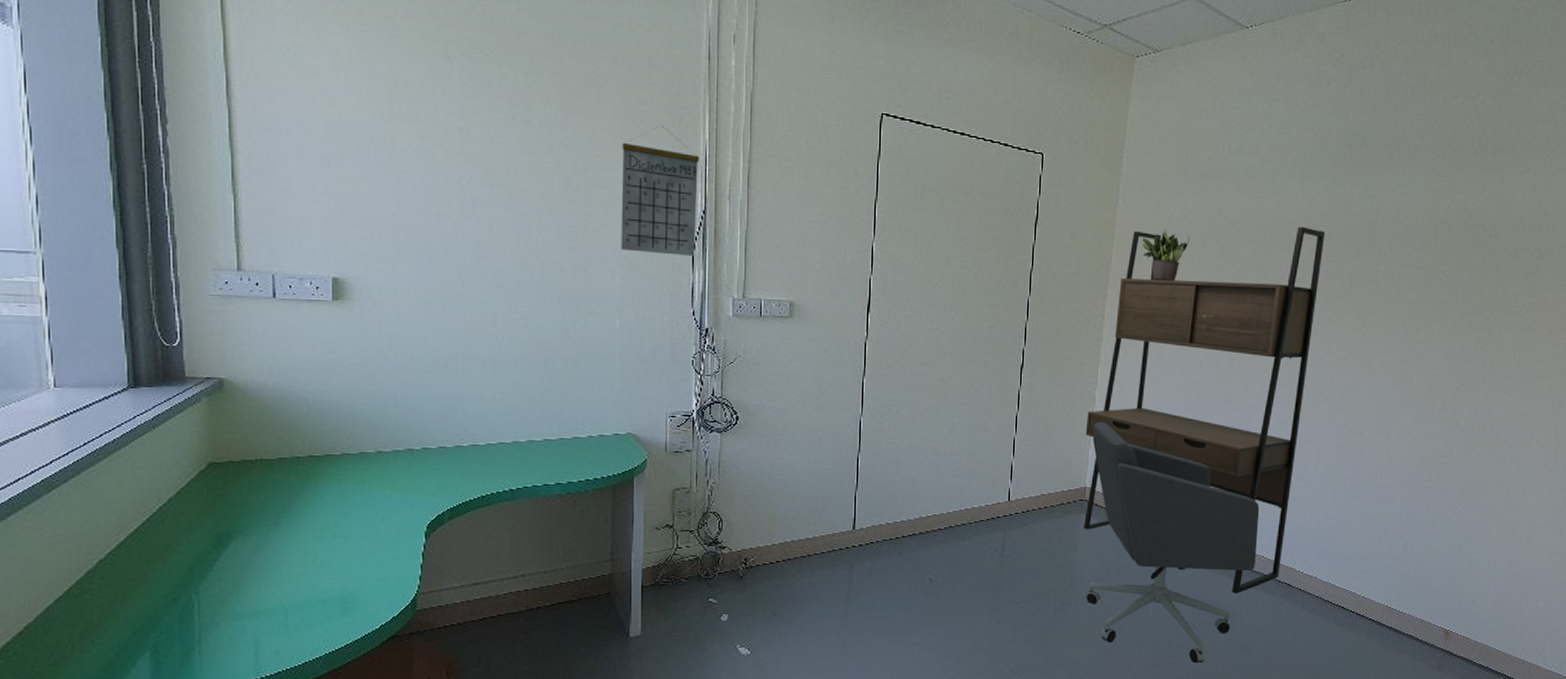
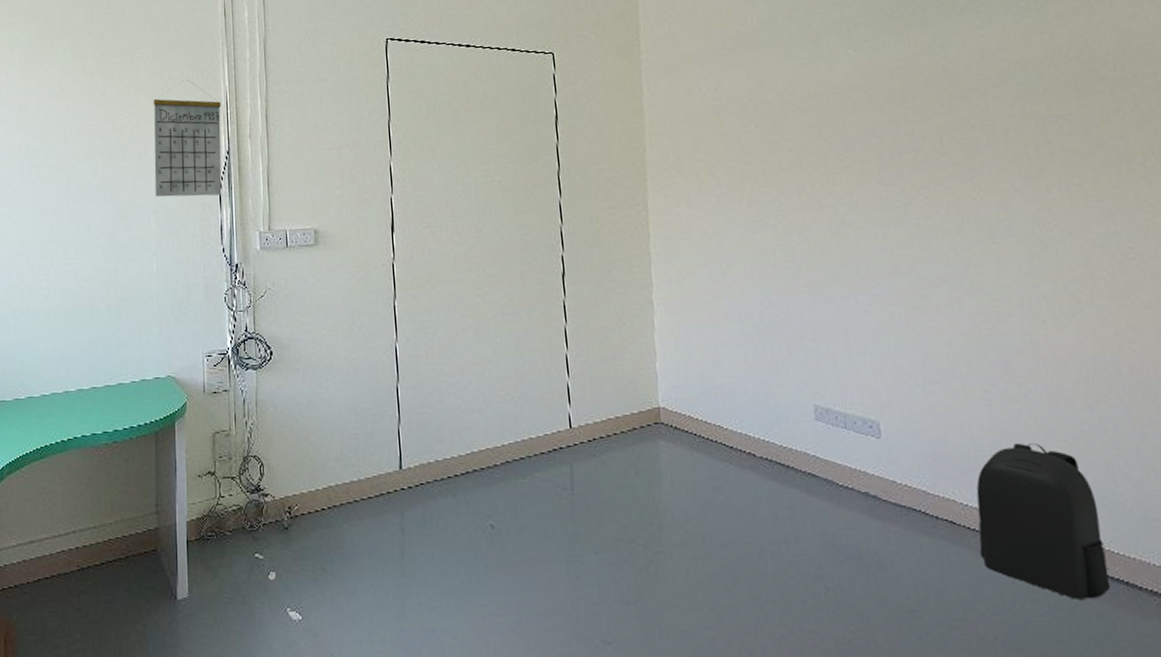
desk: present [1084,226,1326,595] -> none [646,88,935,537]
office chair: present [1085,421,1260,664] -> none [657,329,898,632]
potted plant: present [1142,229,1190,281] -> none [676,111,732,166]
backpack: none [1303,527,1391,641] -> present [976,442,1111,599]

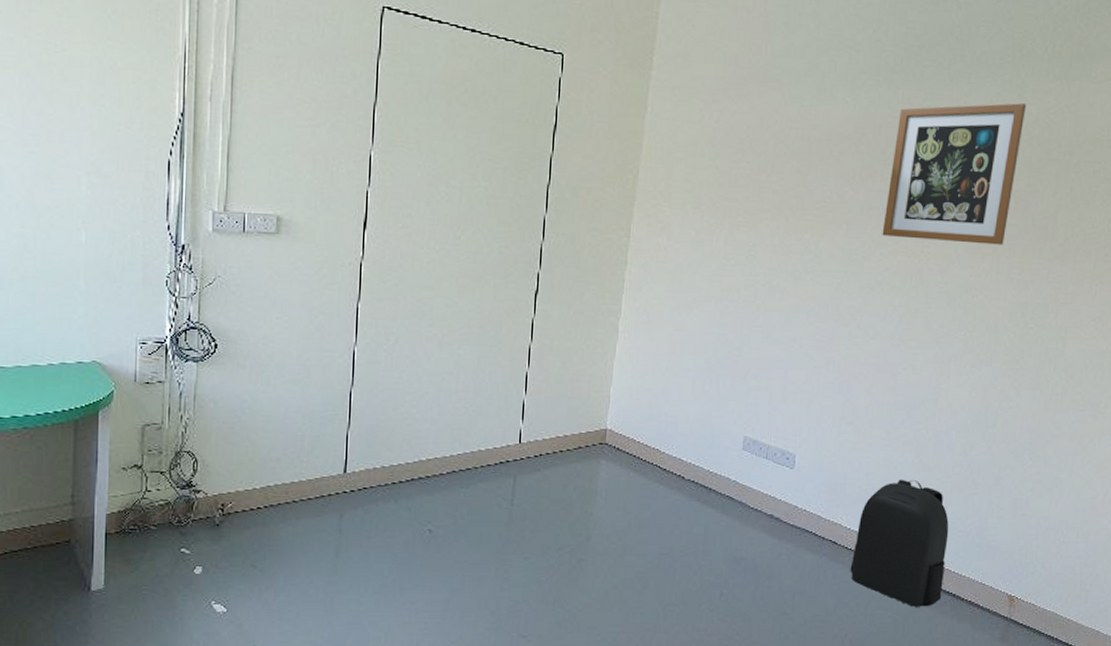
calendar: present [153,79,222,197] -> none [88,17,178,163]
wall art: none [909,27,1069,179] -> present [882,103,1027,245]

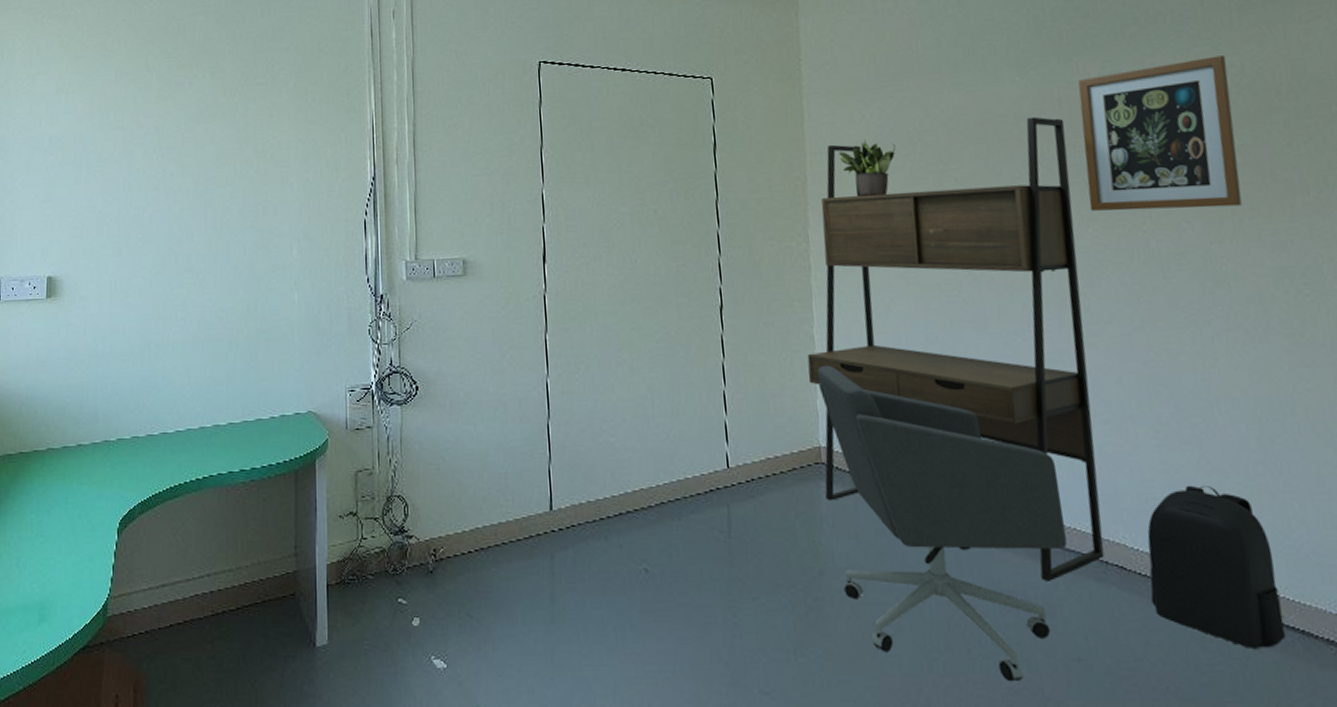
desk: none [604,139,880,553] -> present [807,116,1105,583]
office chair: none [604,355,802,630] -> present [818,365,1067,682]
potted plant: none [673,140,727,198] -> present [839,139,896,196]

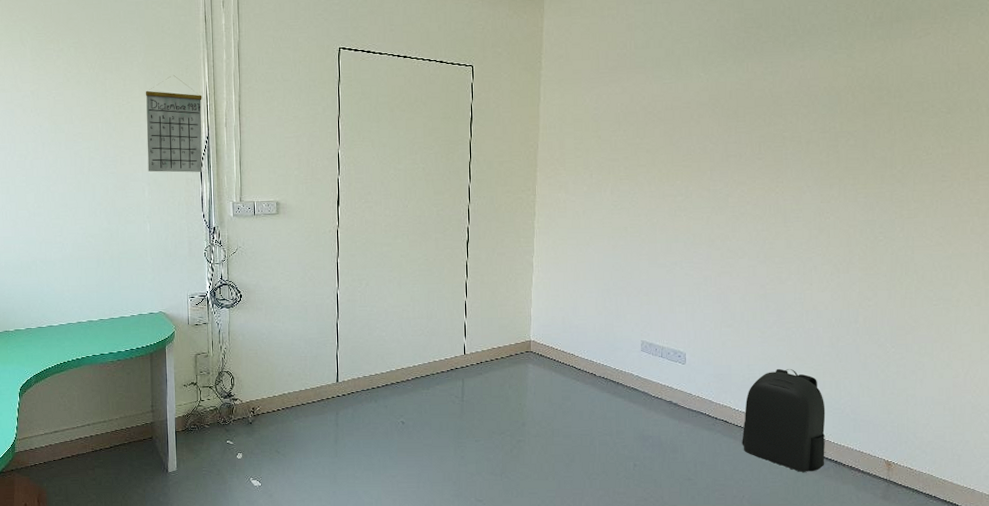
calendar: none [296,102,367,225] -> present [145,75,203,173]
desk: present [807,116,1105,583] -> none [526,104,732,431]
office chair: present [818,365,1067,682] -> none [533,284,692,493]
potted plant: present [839,139,896,196] -> none [564,118,606,161]
wall art: present [1078,55,1242,211] -> none [741,62,856,177]

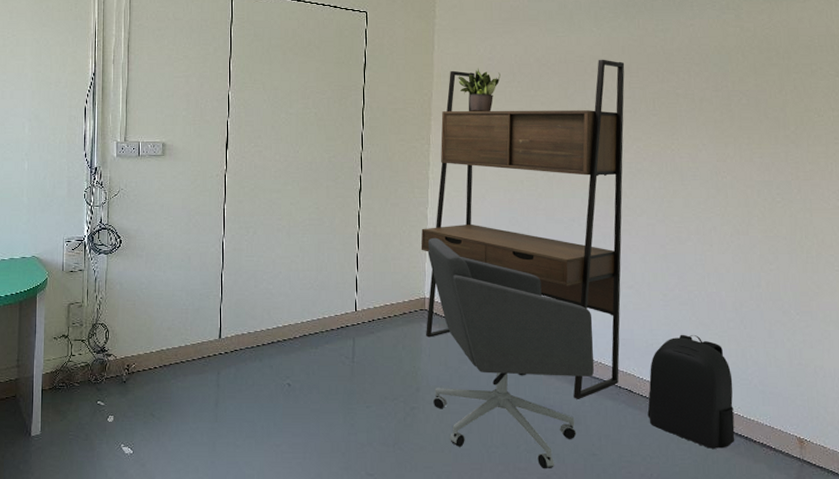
calendar: present [145,75,203,173] -> none [29,10,91,109]
desk: none [526,104,732,431] -> present [420,59,625,400]
office chair: none [533,284,692,493] -> present [427,237,594,469]
potted plant: none [564,118,606,161] -> present [458,68,501,111]

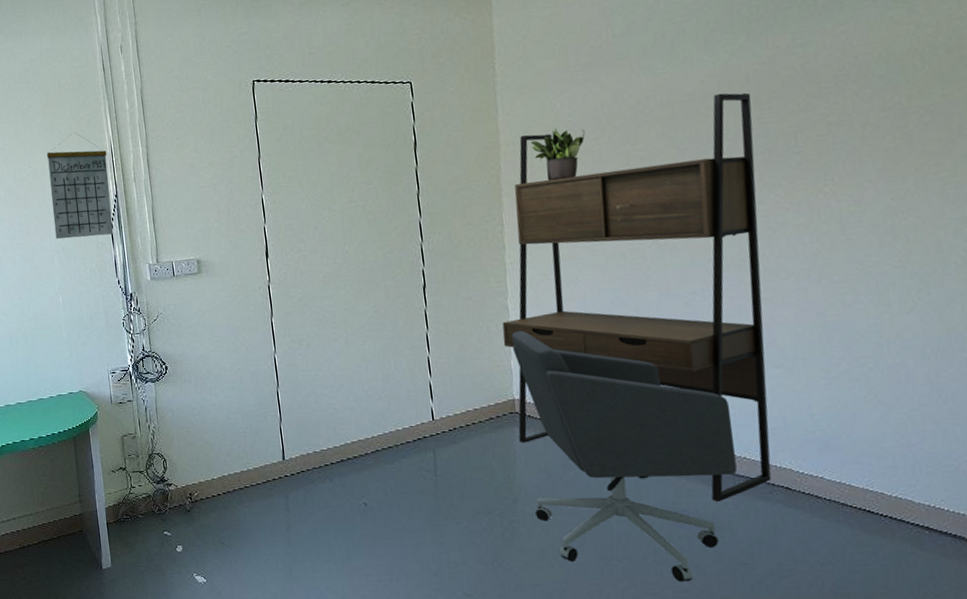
calendar: none [29,10,91,109] -> present [46,132,114,239]
backpack: present [647,334,735,449] -> none [812,416,939,551]

